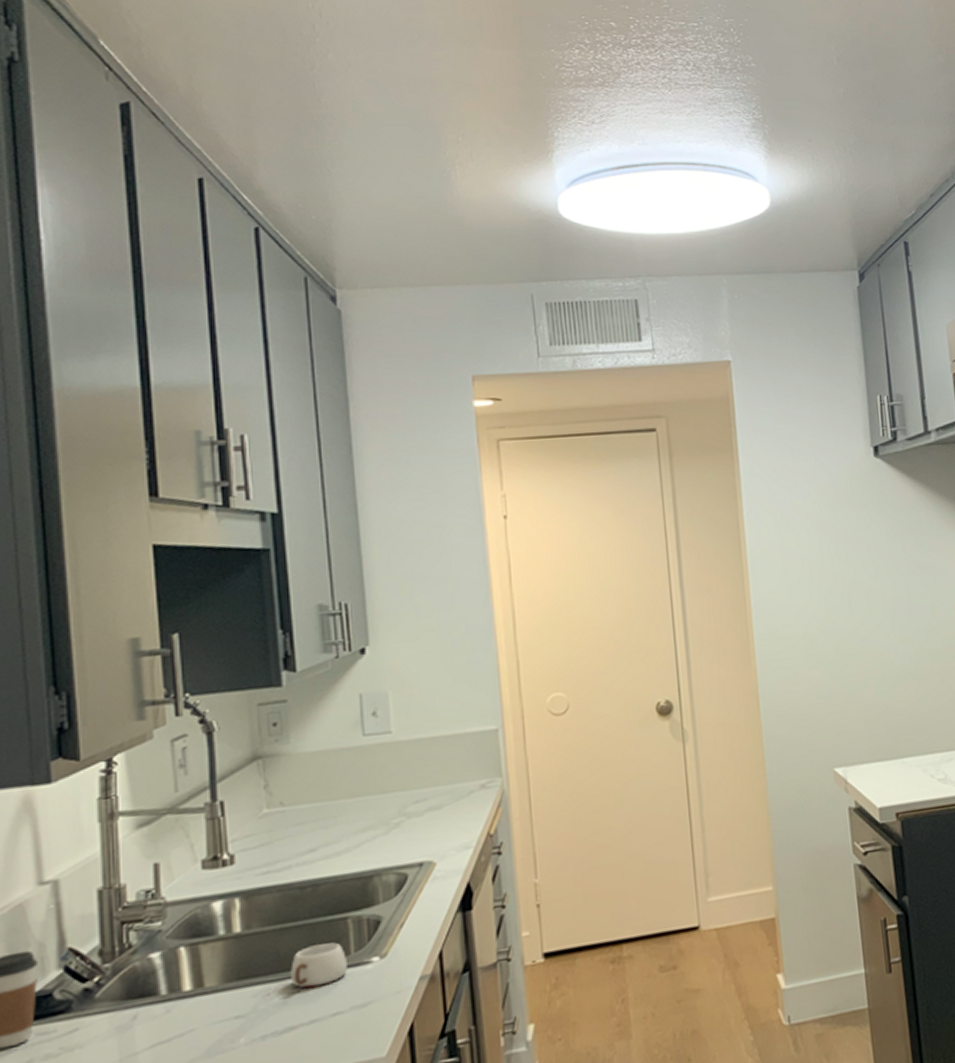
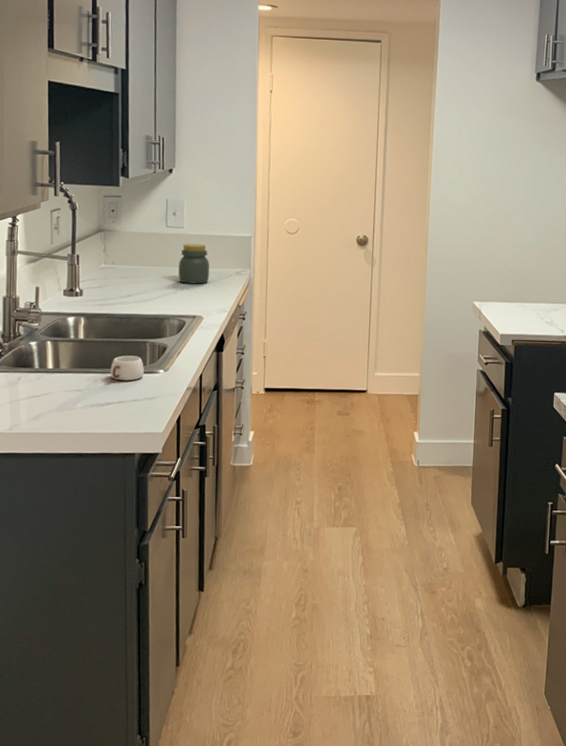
jar: none [388,751,440,817] -> present [178,243,210,284]

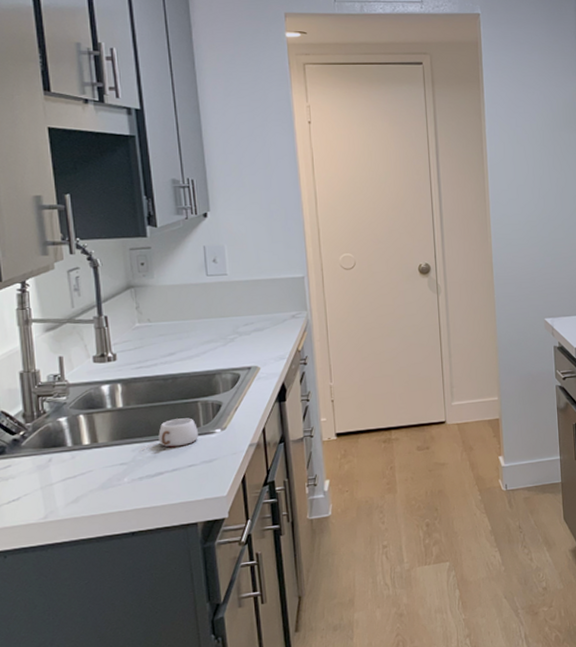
jar: present [178,243,210,284] -> none [225,289,262,334]

